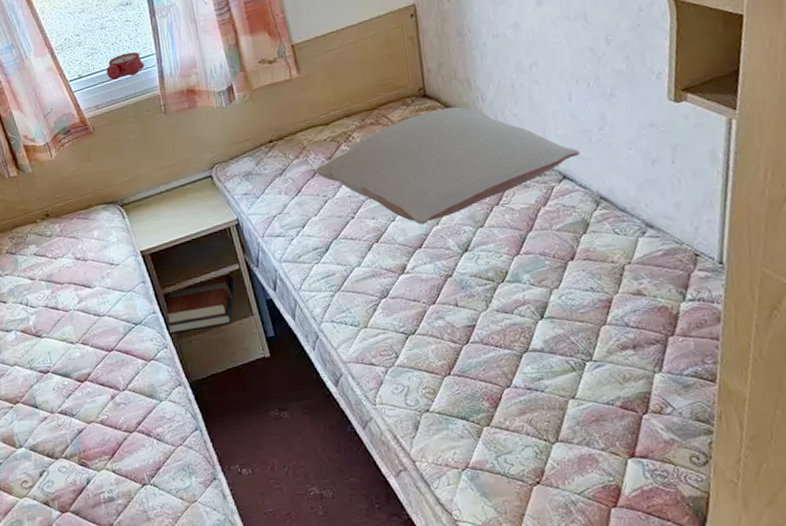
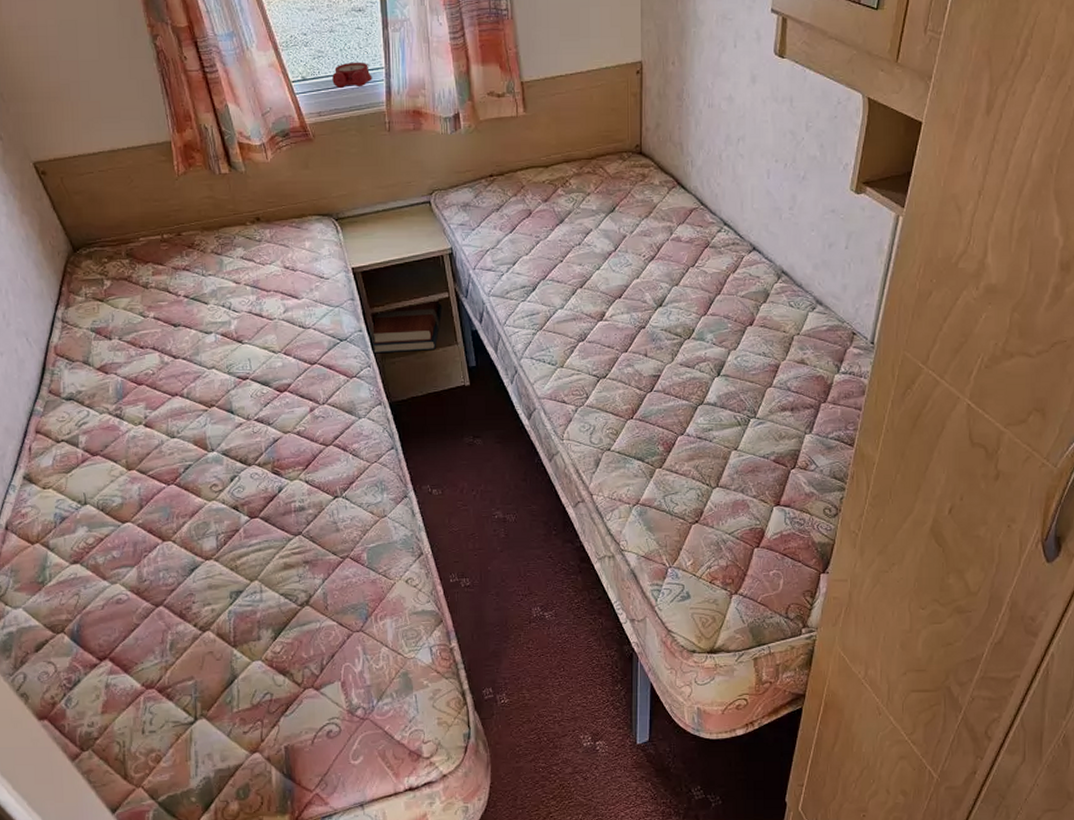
pillow: present [315,106,581,225] -> none [530,167,771,276]

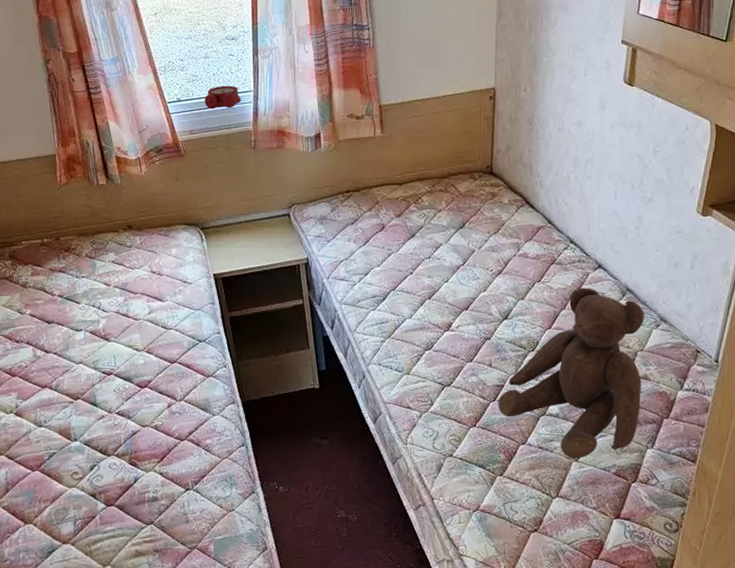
books: present [371,298,443,354] -> none [228,304,297,355]
teddy bear: none [655,271,801,448] -> present [498,288,645,459]

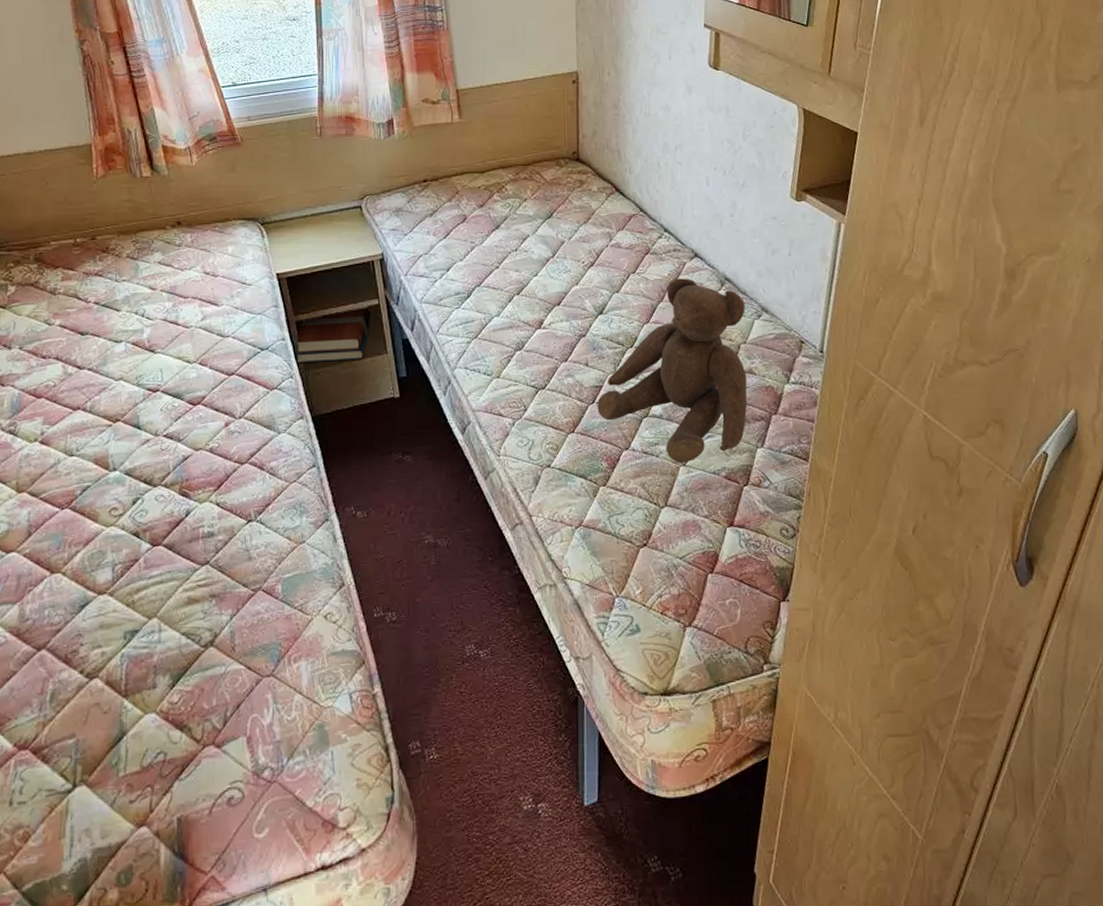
alarm clock: present [204,85,241,110] -> none [263,68,305,95]
books: none [228,304,297,355] -> present [295,305,372,364]

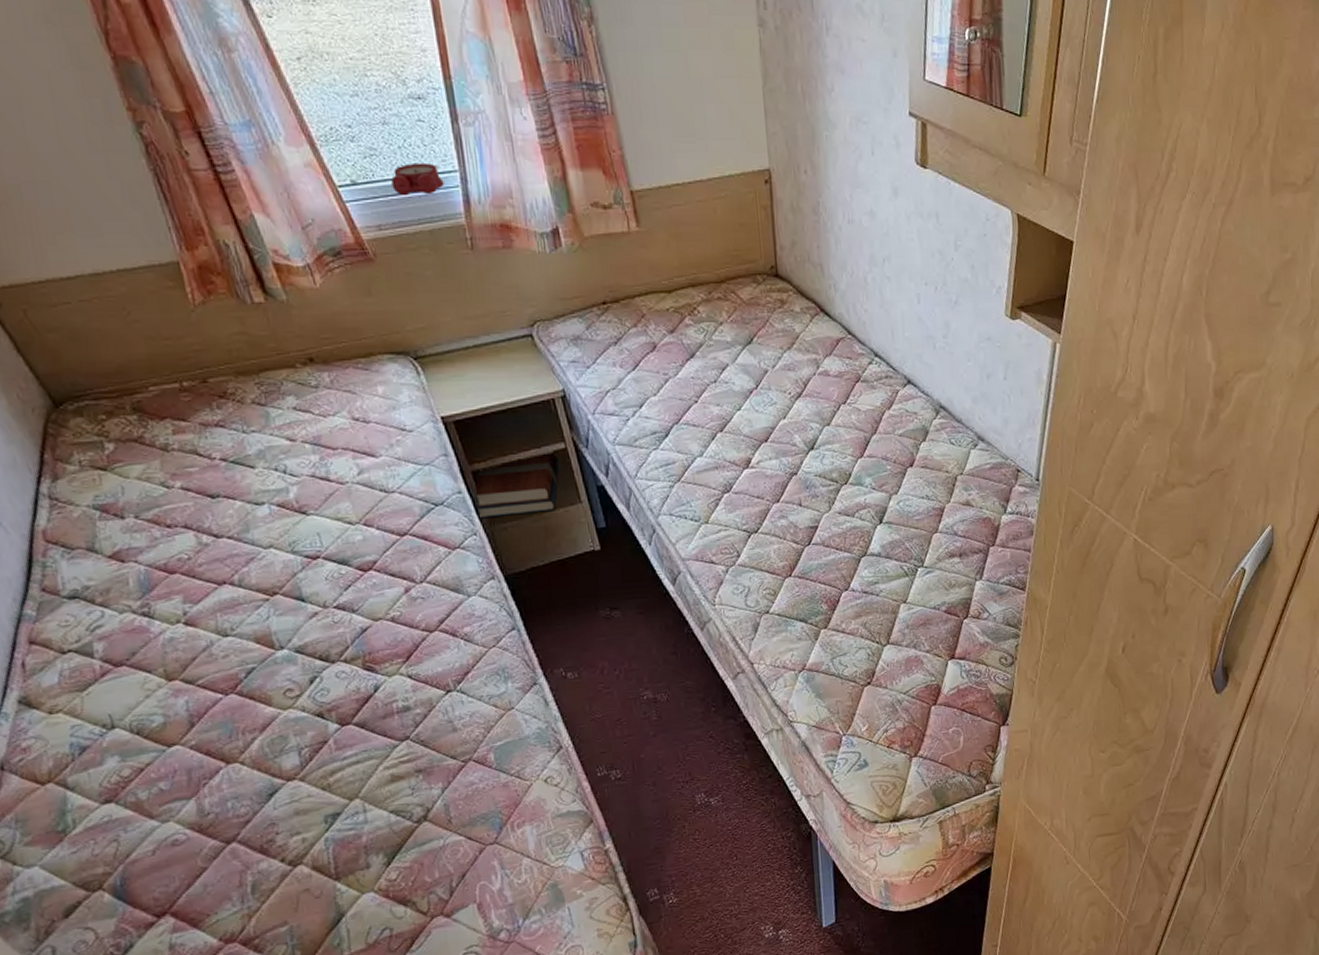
alarm clock: none [263,68,305,95] -> present [391,163,445,197]
teddy bear: present [597,278,748,464] -> none [813,407,966,601]

